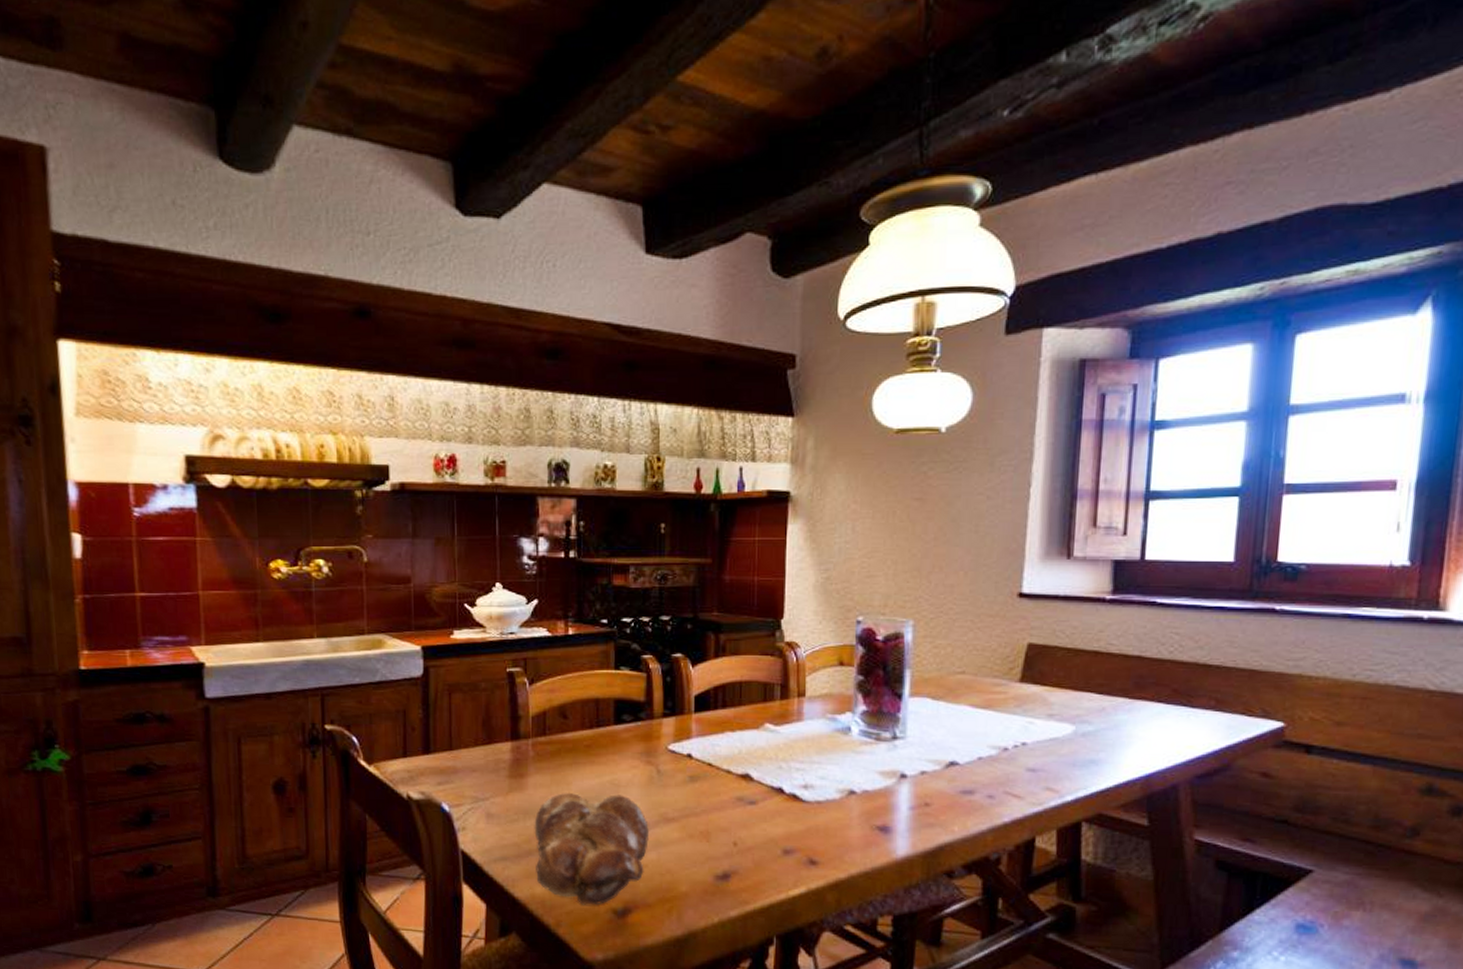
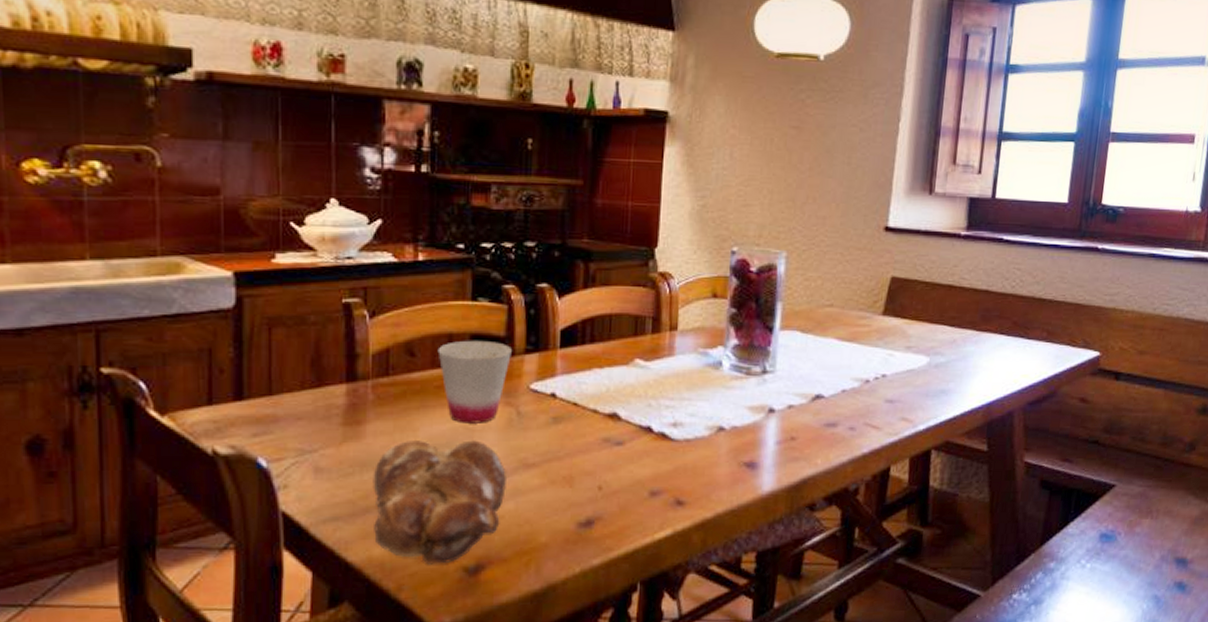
cup: none [586,704,651,780] -> present [437,340,511,424]

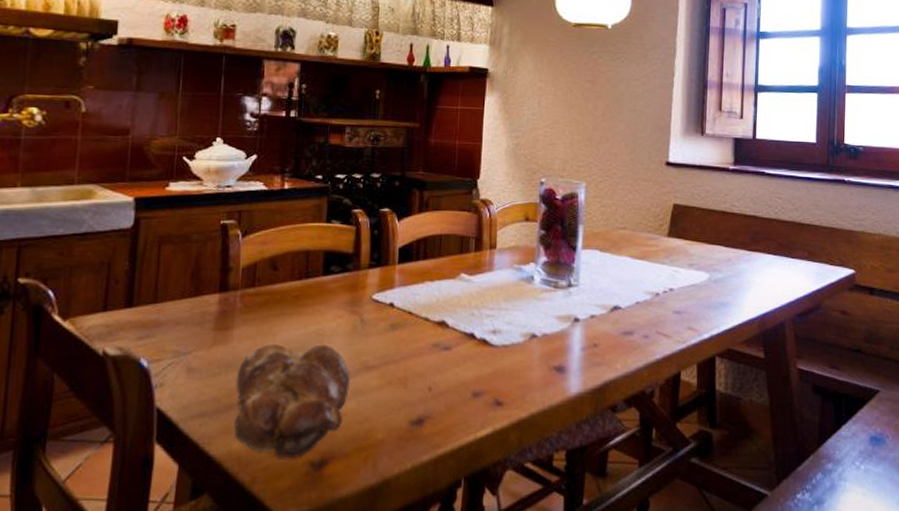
cup: present [437,340,511,424] -> none [296,256,358,329]

